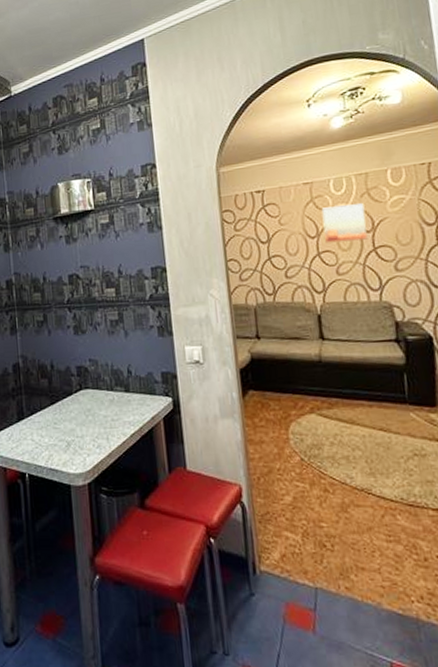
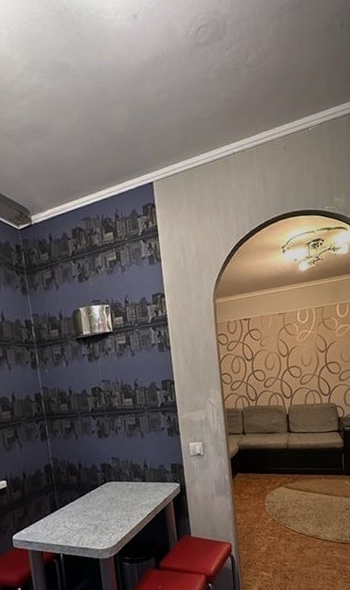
wall art: present [321,203,368,244] -> none [291,330,322,361]

